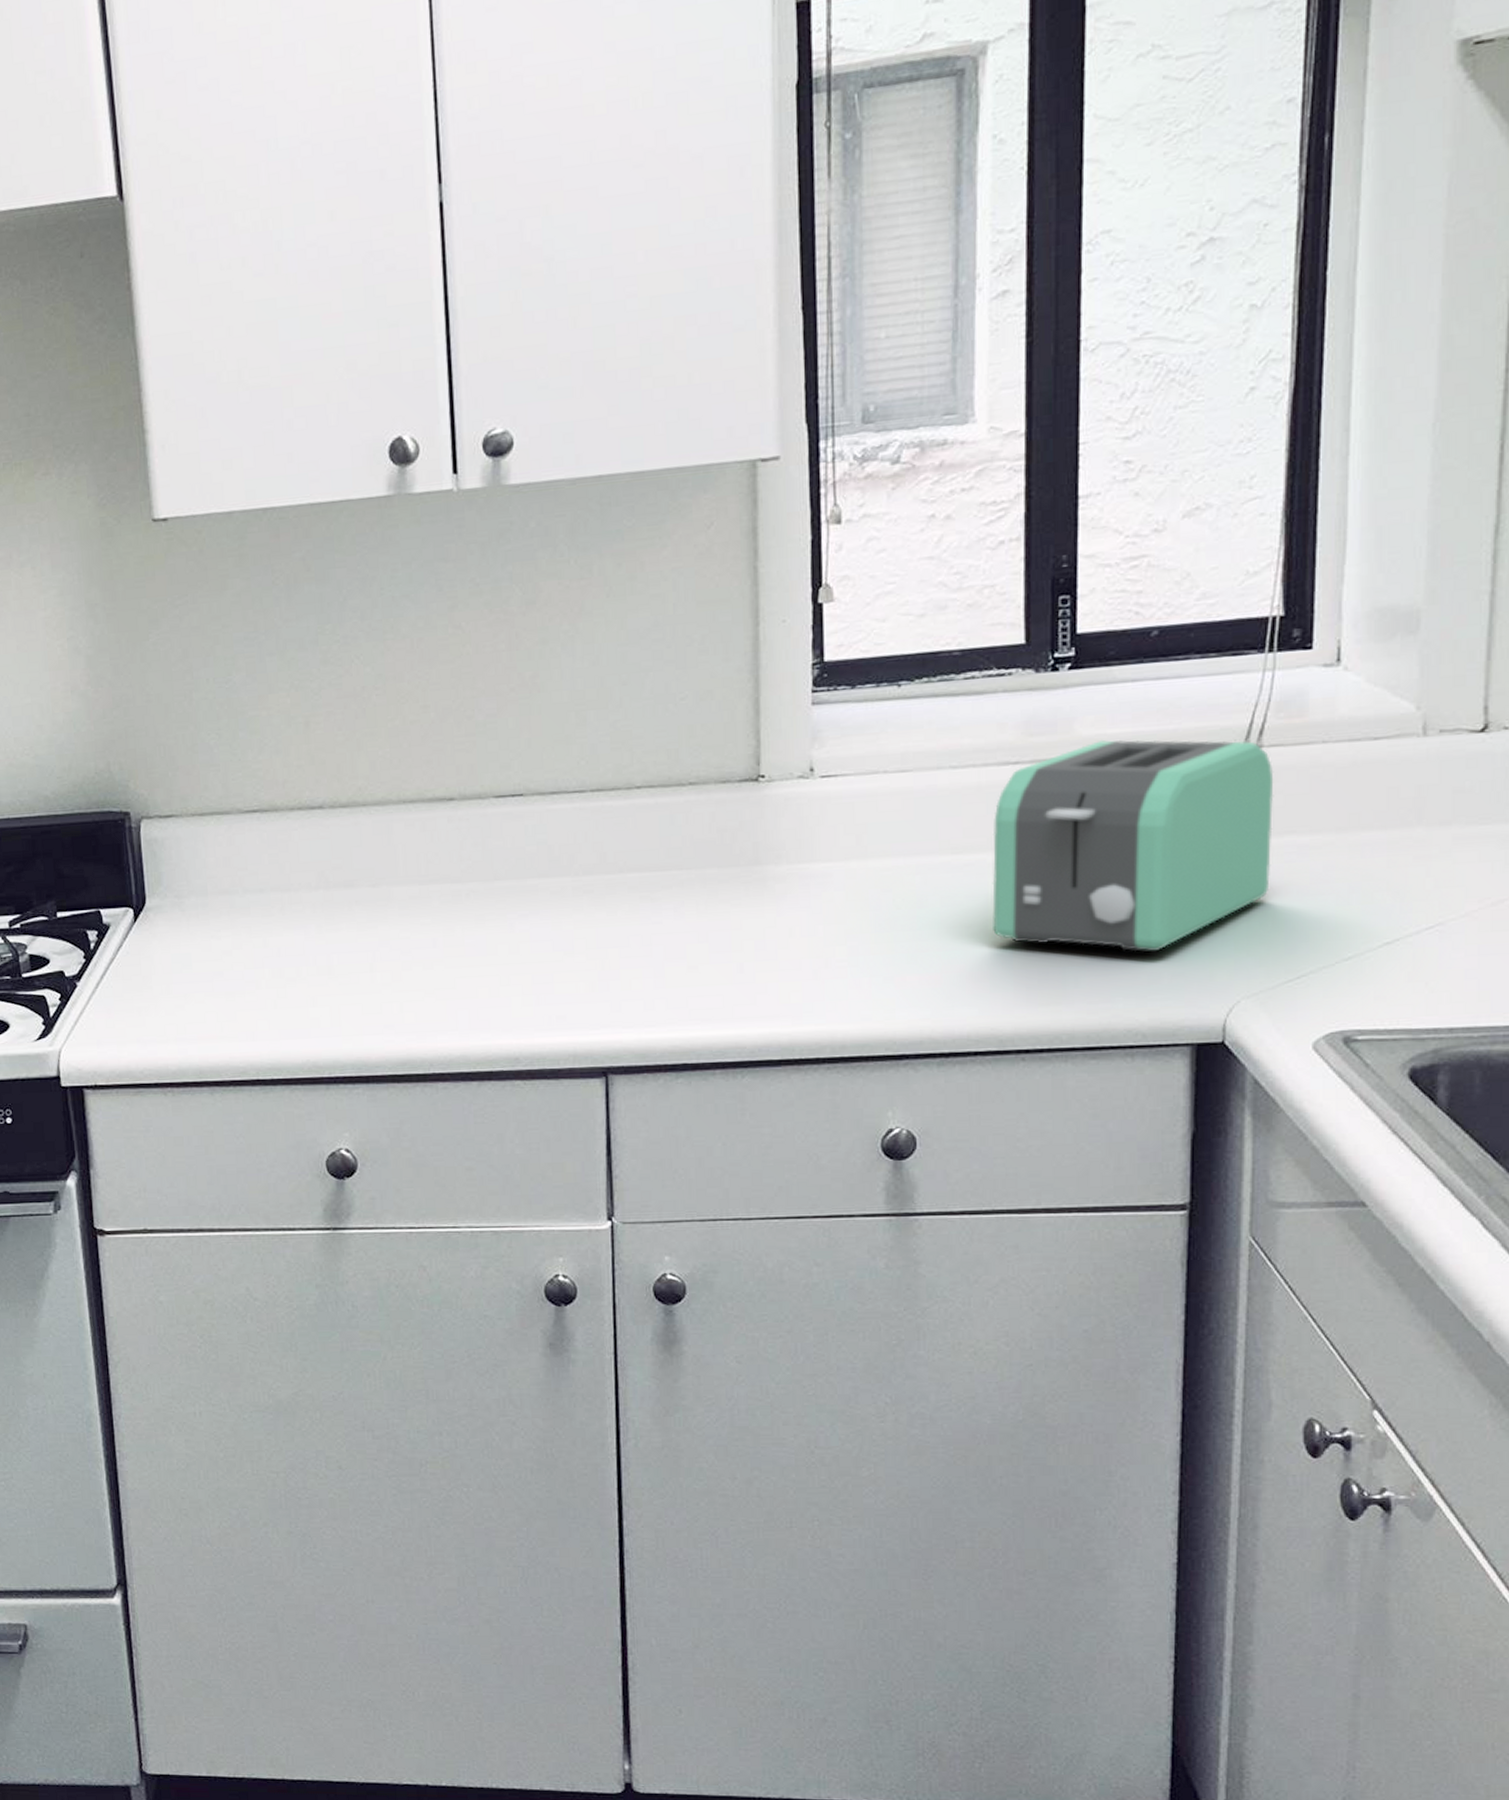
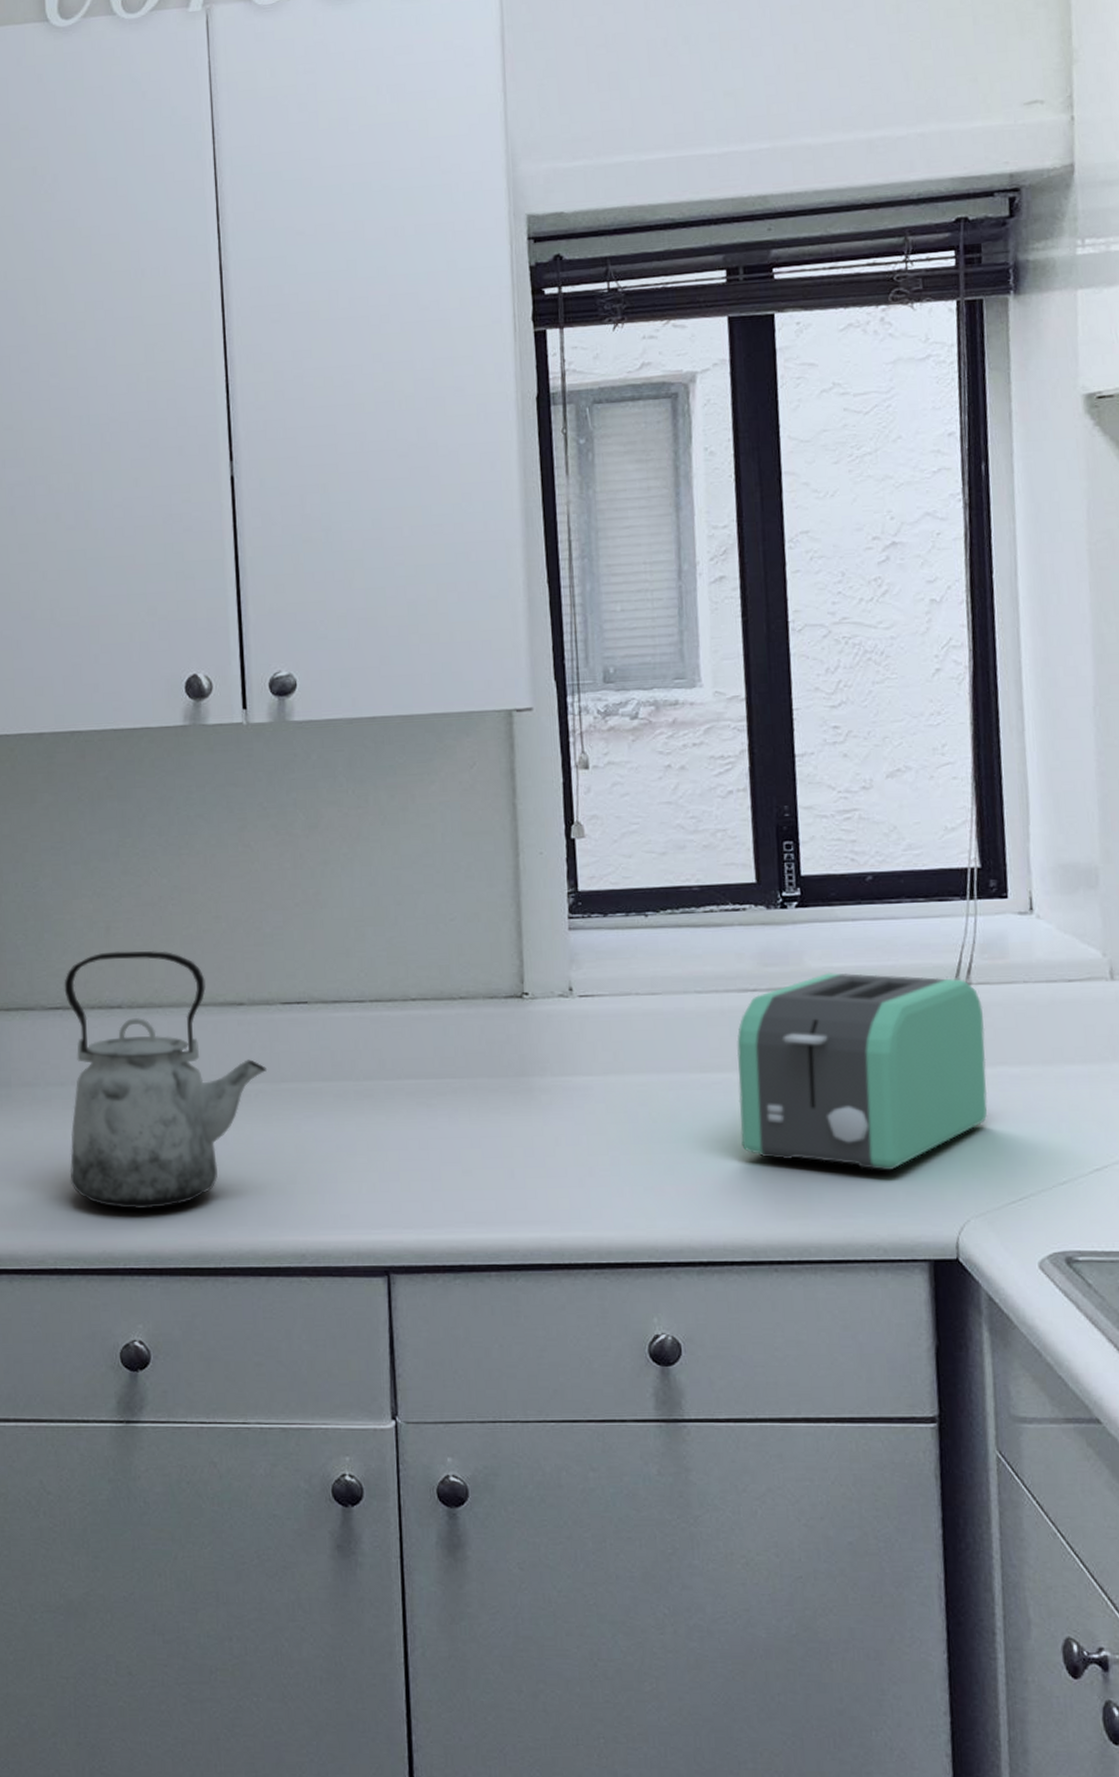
kettle: none [261,745,480,1018] -> present [64,951,268,1210]

